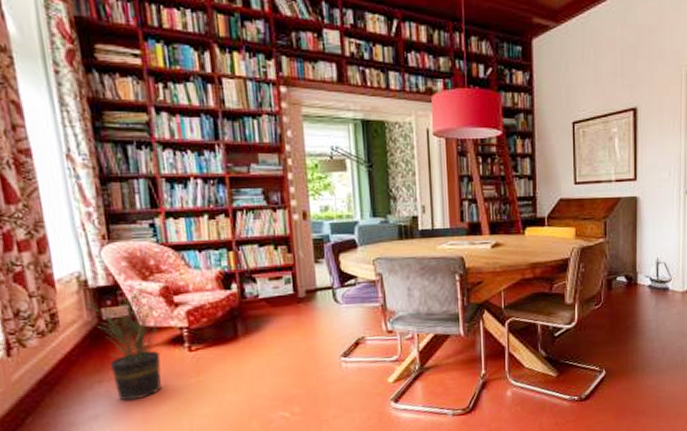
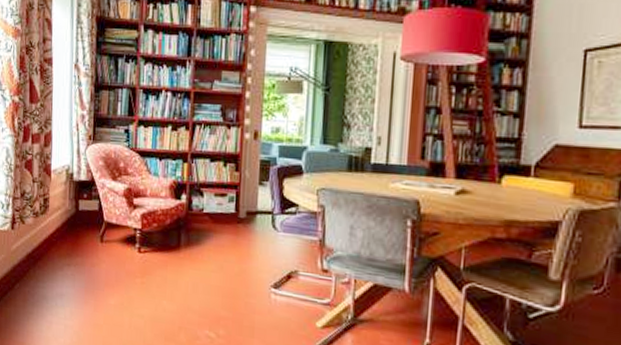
potted plant: present [79,284,166,401] -> none [65,183,125,288]

